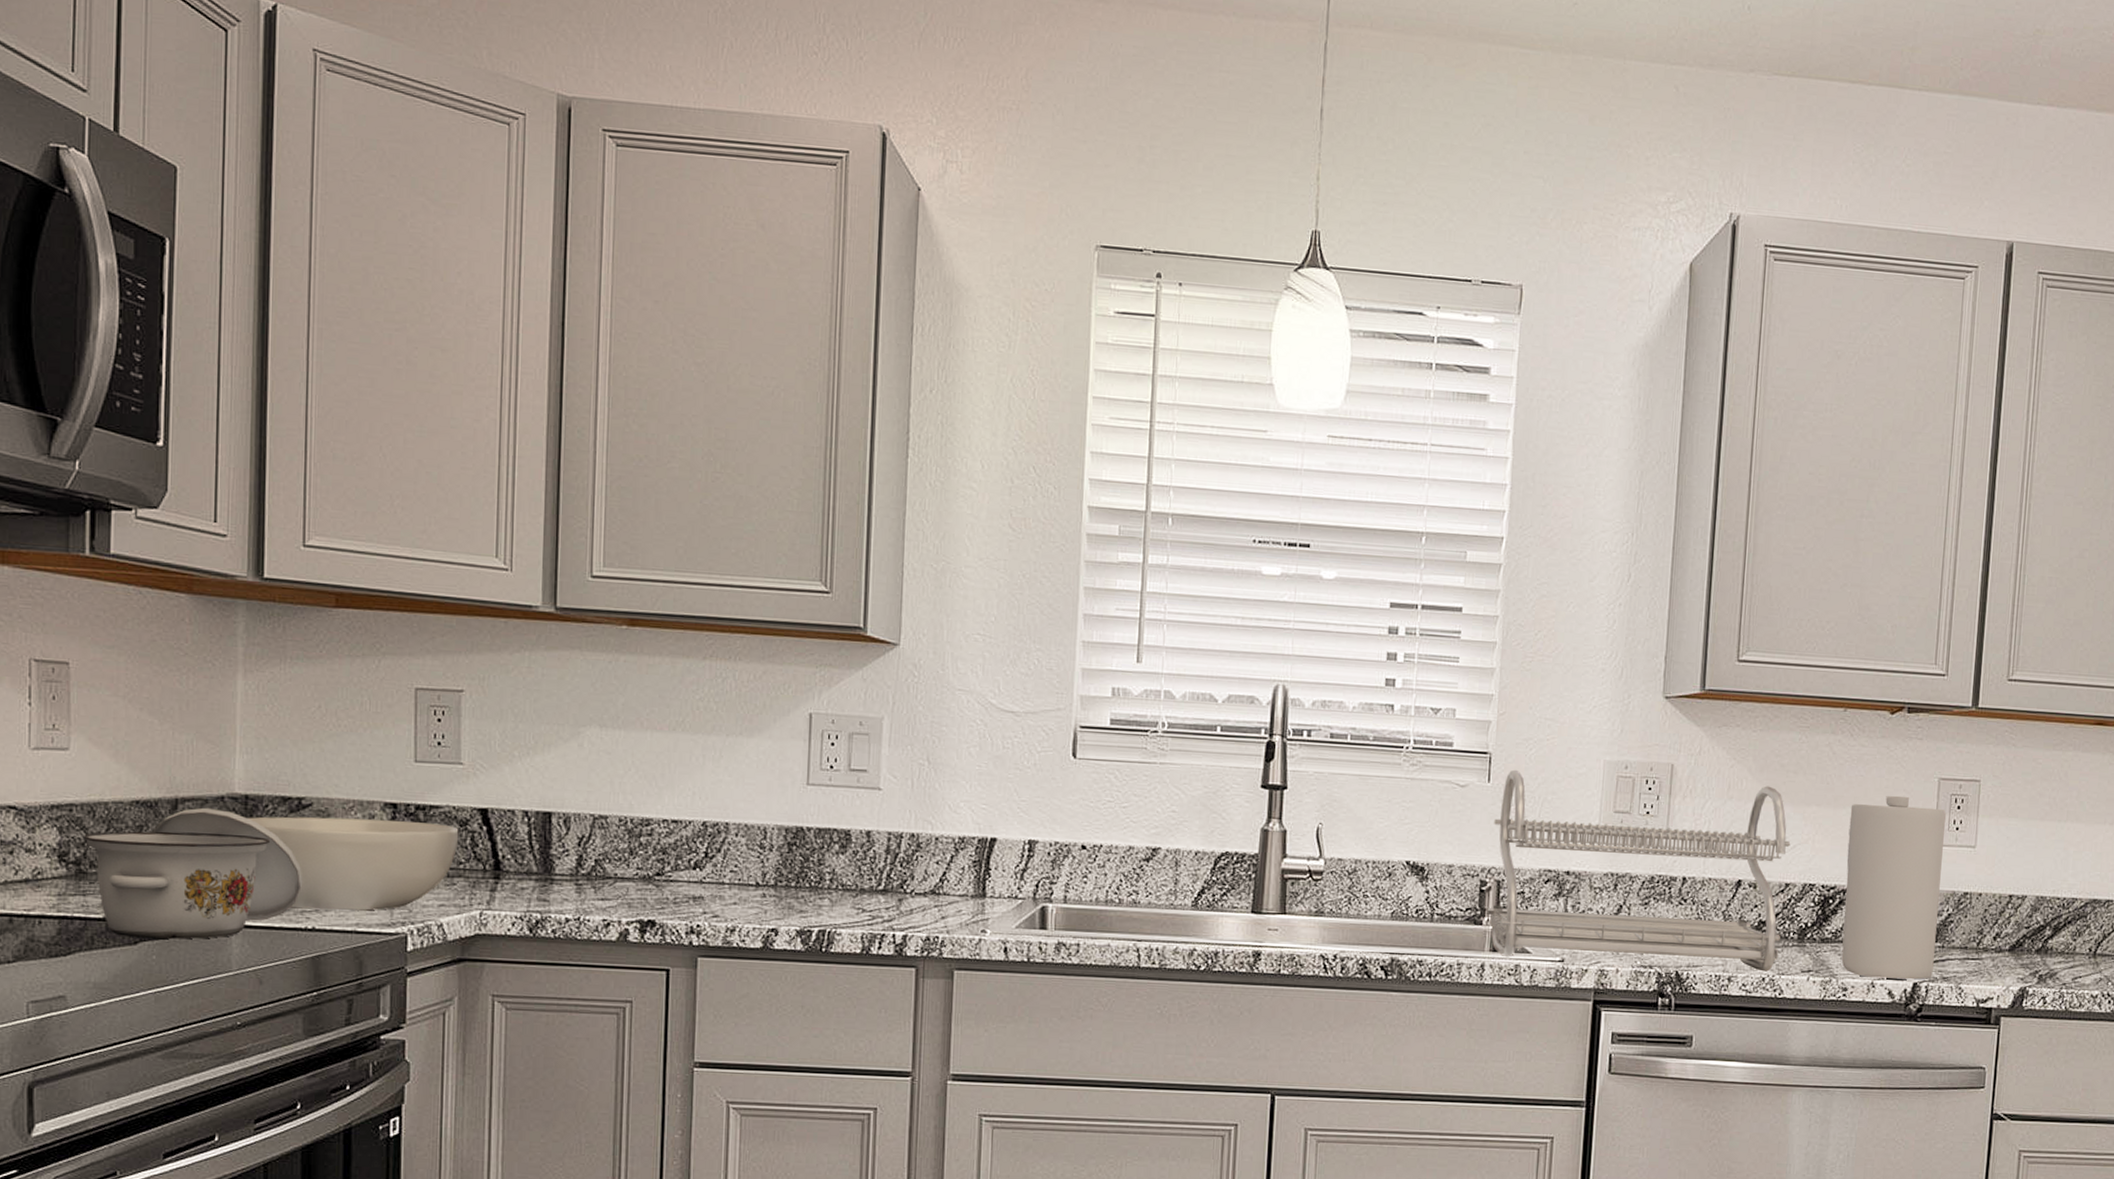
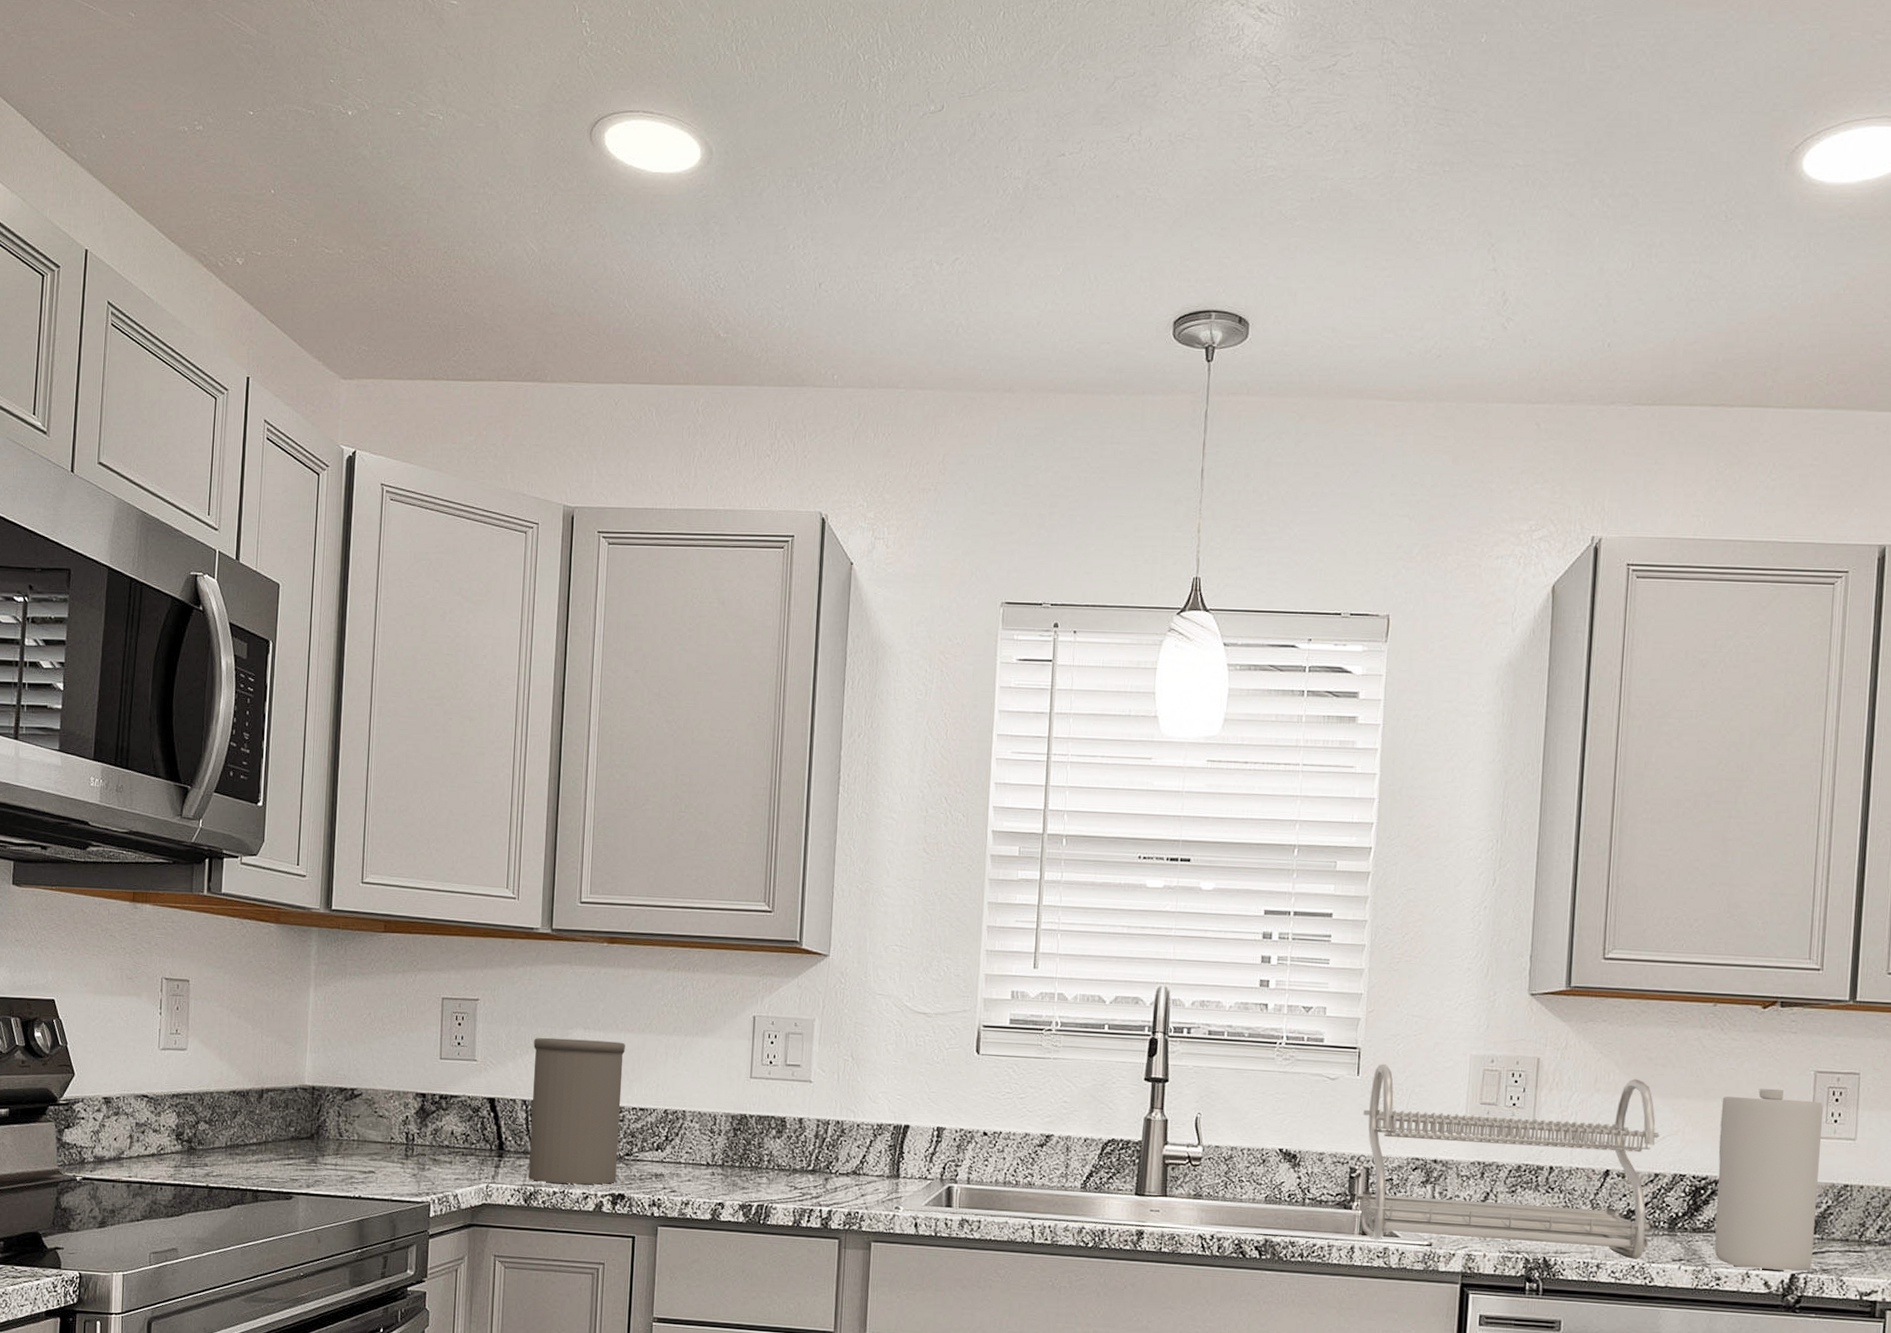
cooking pot: present [82,807,303,939] -> none [194,1096,353,1204]
bowl: present [247,816,459,911] -> none [313,1104,472,1183]
canister: none [534,736,652,910] -> present [528,1037,625,1185]

